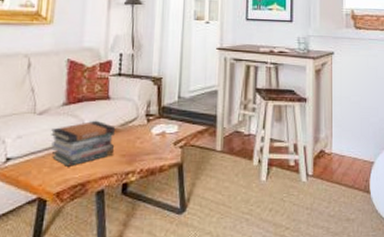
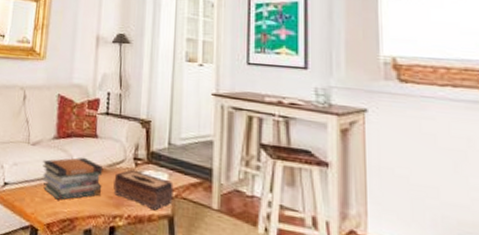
tissue box: none [126,126,183,161] -> present [113,169,174,211]

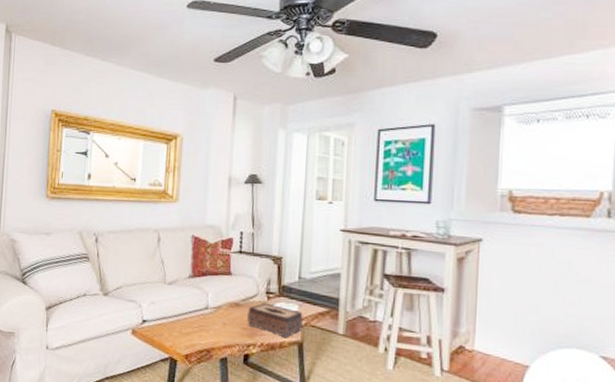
book stack: present [43,157,104,200] -> none [179,293,238,333]

